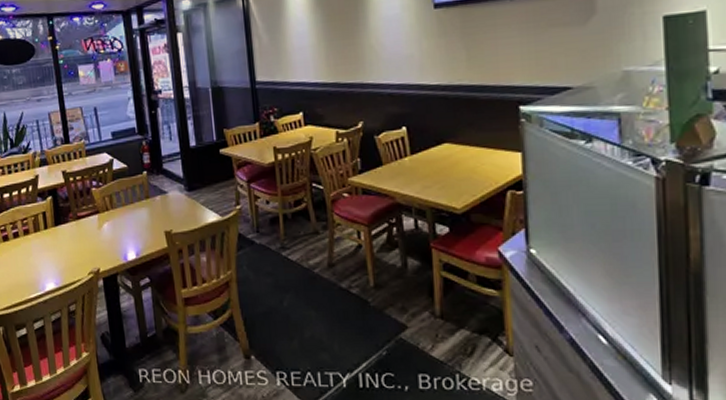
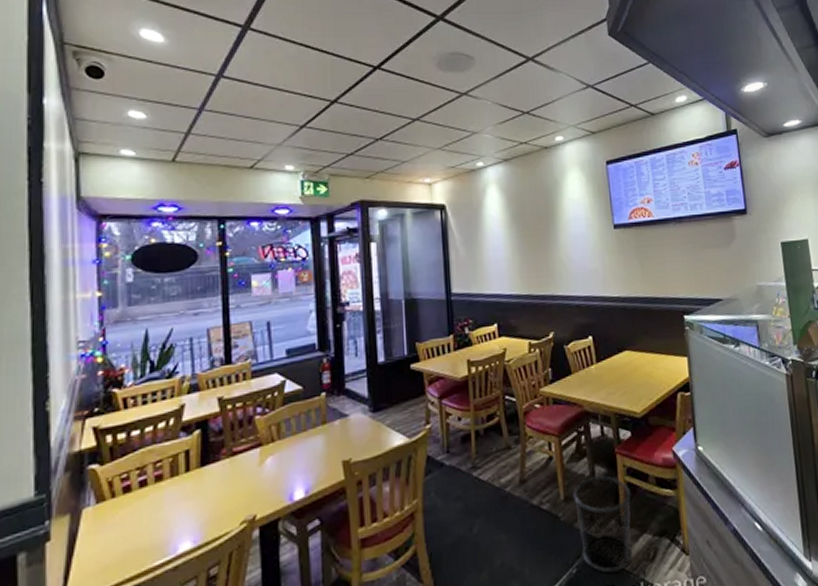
waste bin: none [383,269,448,360] -> present [573,476,632,573]

